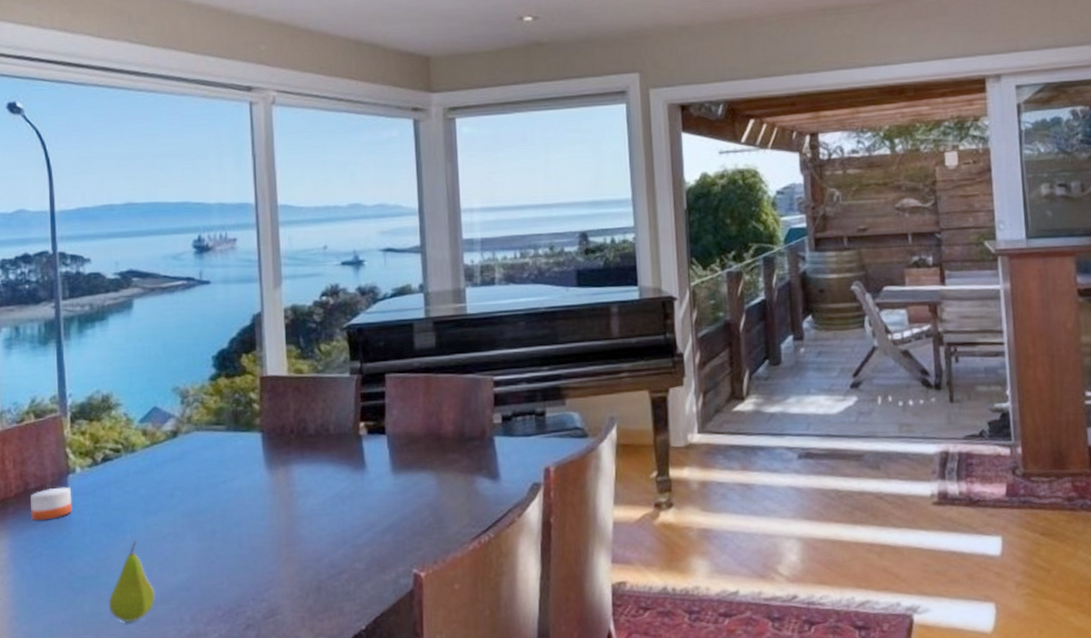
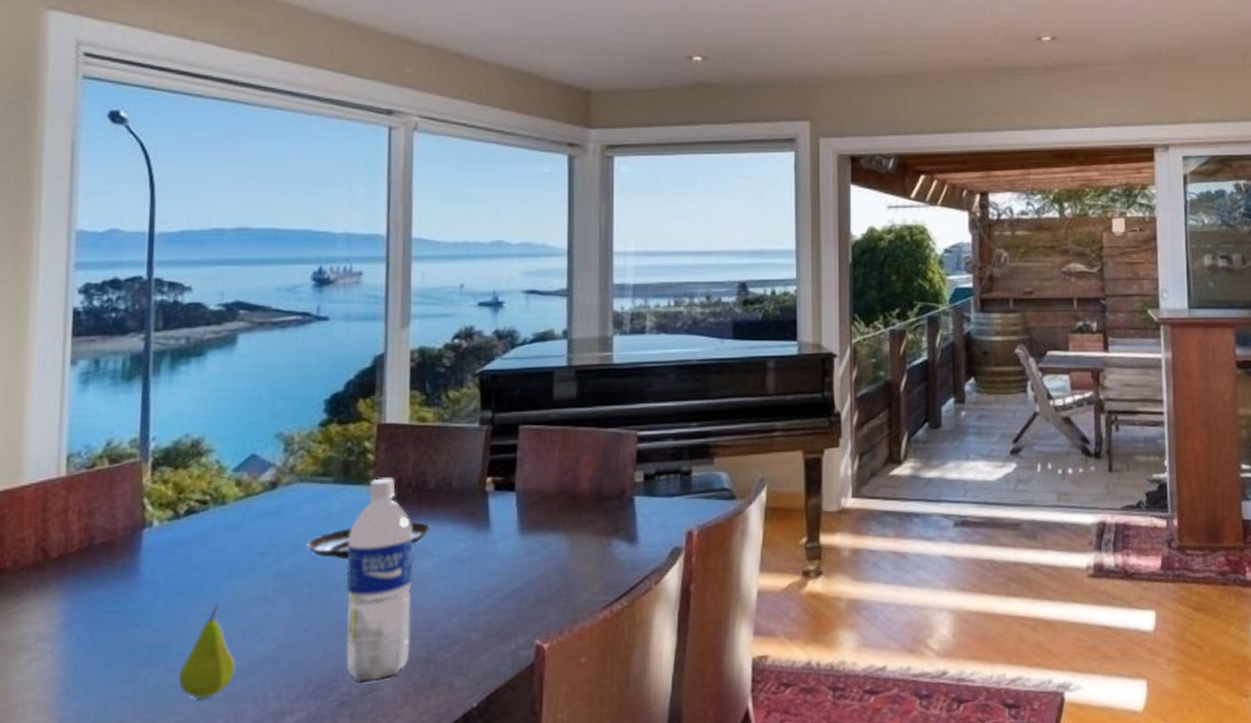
candle: present [30,486,73,521] -> none [93,542,146,581]
tart tin: none [206,463,313,499] -> present [306,521,430,559]
water bottle: none [243,425,304,607] -> present [345,478,413,681]

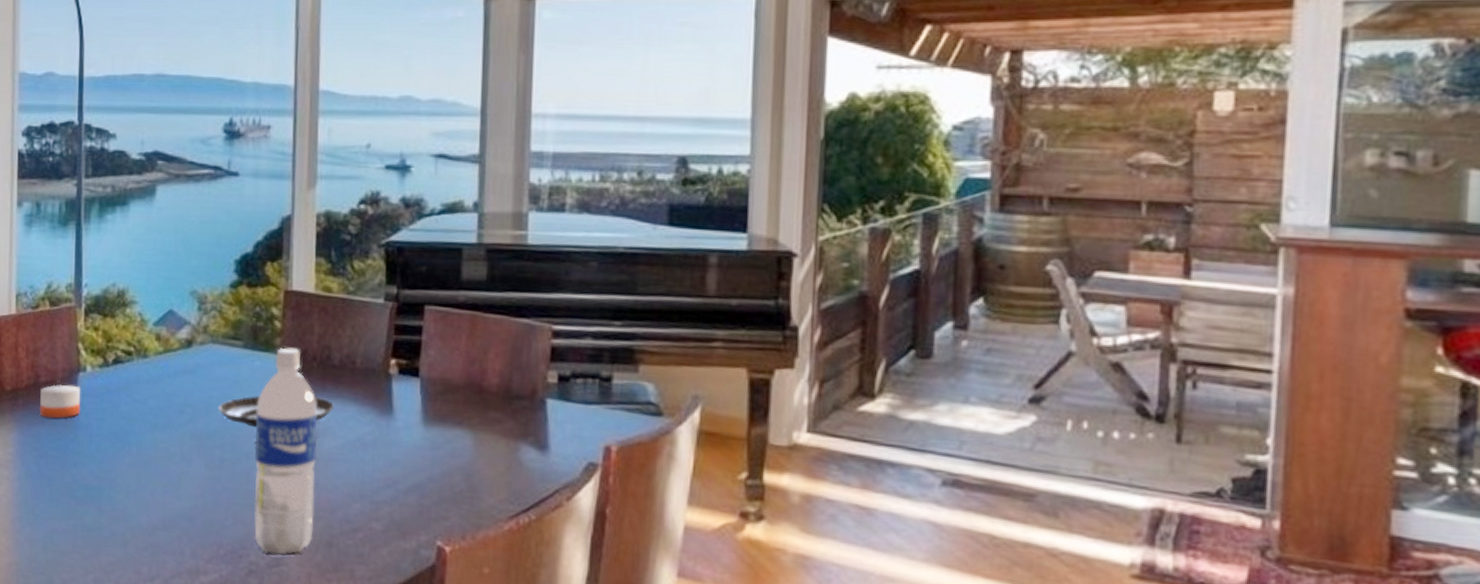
candle: none [93,542,146,581] -> present [39,384,81,419]
fruit: present [178,605,236,699] -> none [109,456,157,545]

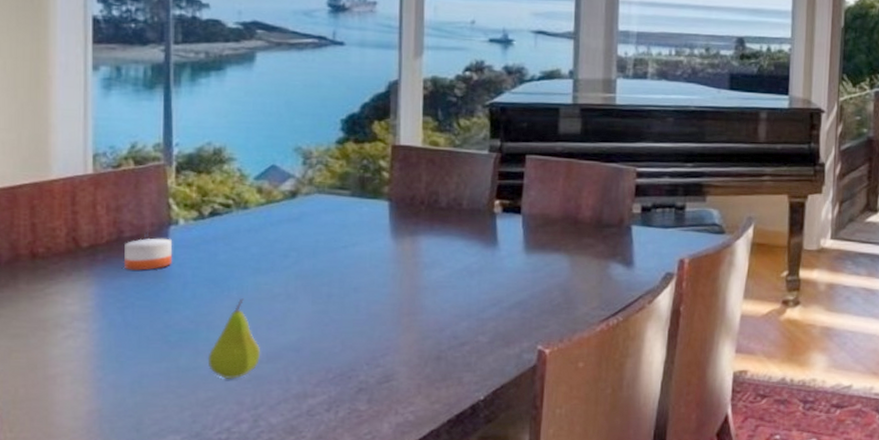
fruit: none [109,456,157,545] -> present [207,298,261,379]
tart tin: present [218,396,334,428] -> none [325,235,442,265]
water bottle: present [254,347,318,555] -> none [363,194,426,372]

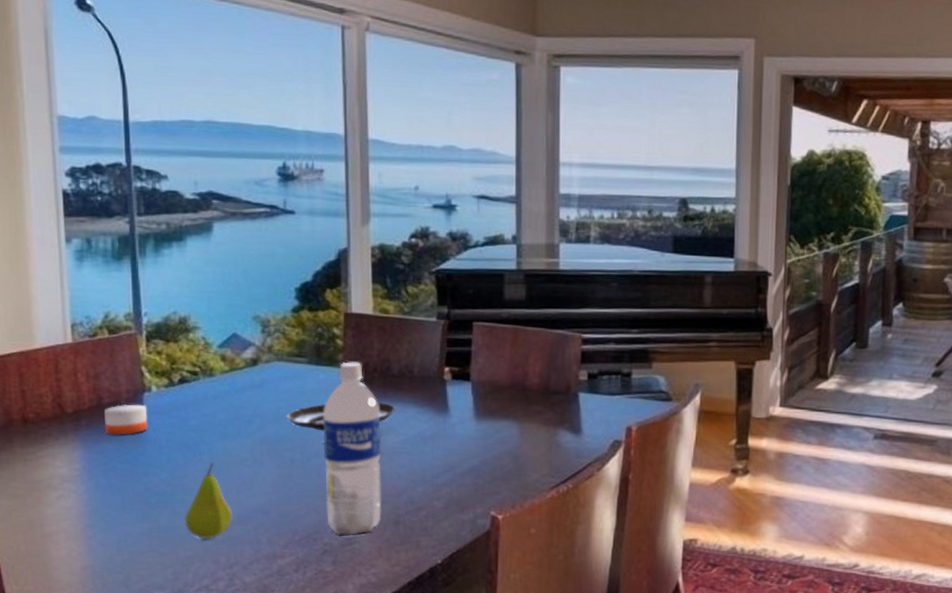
tart tin: none [325,235,442,265] -> present [286,401,395,431]
water bottle: none [363,194,426,372] -> present [323,362,382,535]

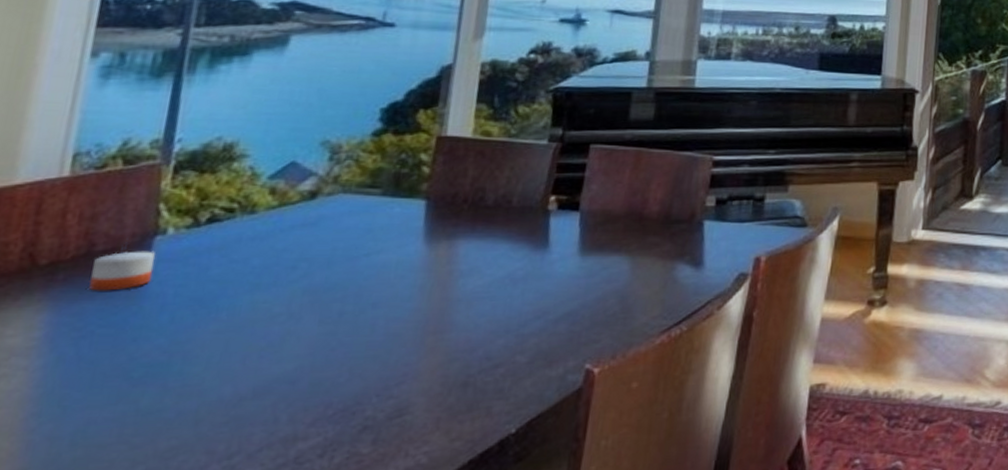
fruit: present [184,462,233,539] -> none [177,321,246,422]
tart tin: present [286,401,395,431] -> none [342,238,484,276]
water bottle: present [323,362,382,535] -> none [373,192,464,405]

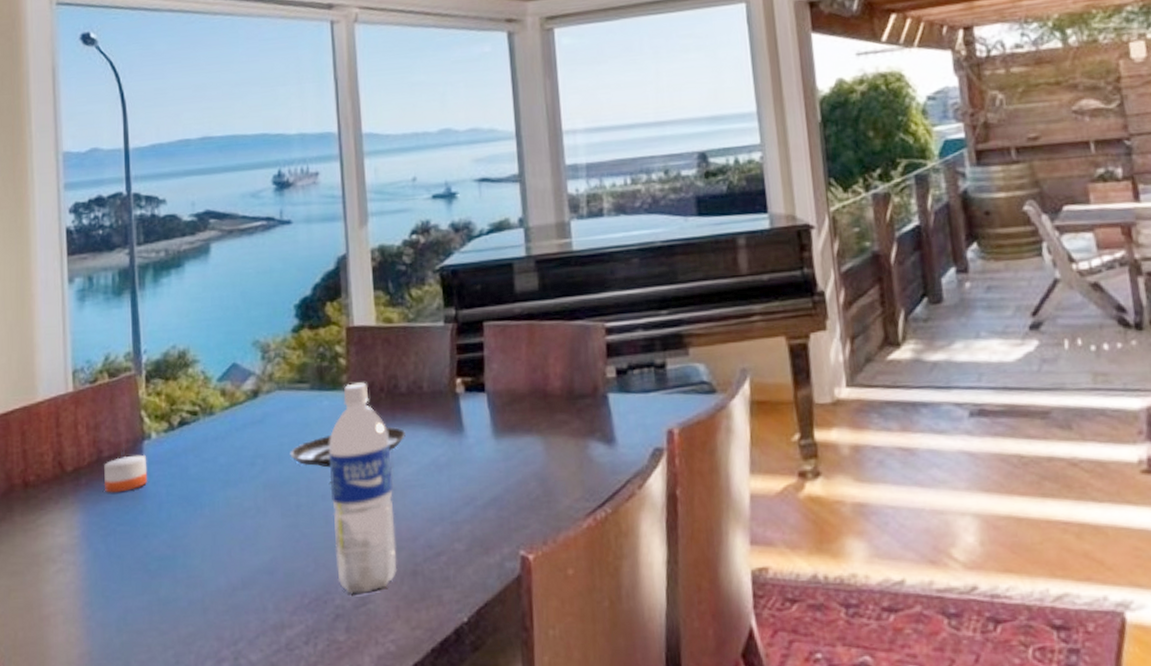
tart tin: none [342,238,484,276] -> present [290,426,406,468]
water bottle: none [373,192,464,405] -> present [329,382,398,594]

